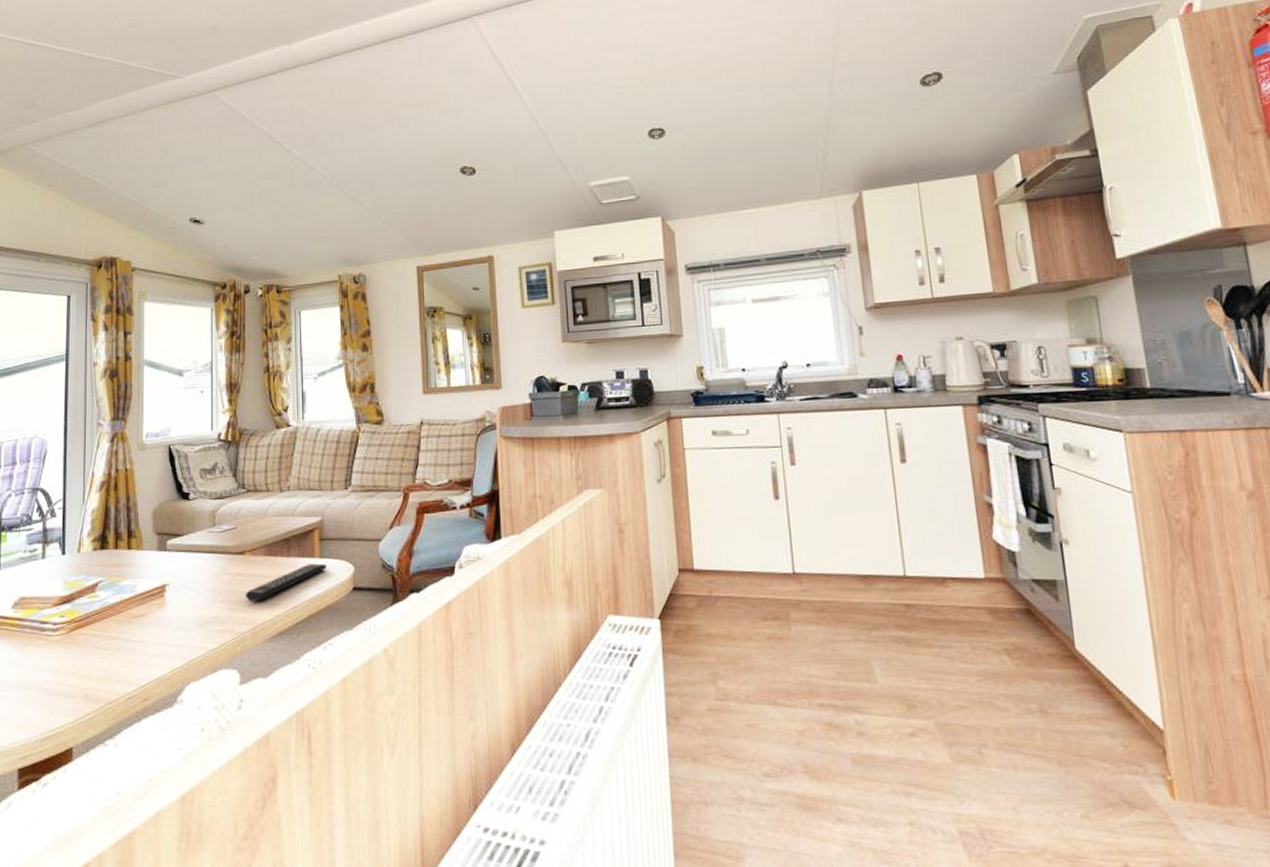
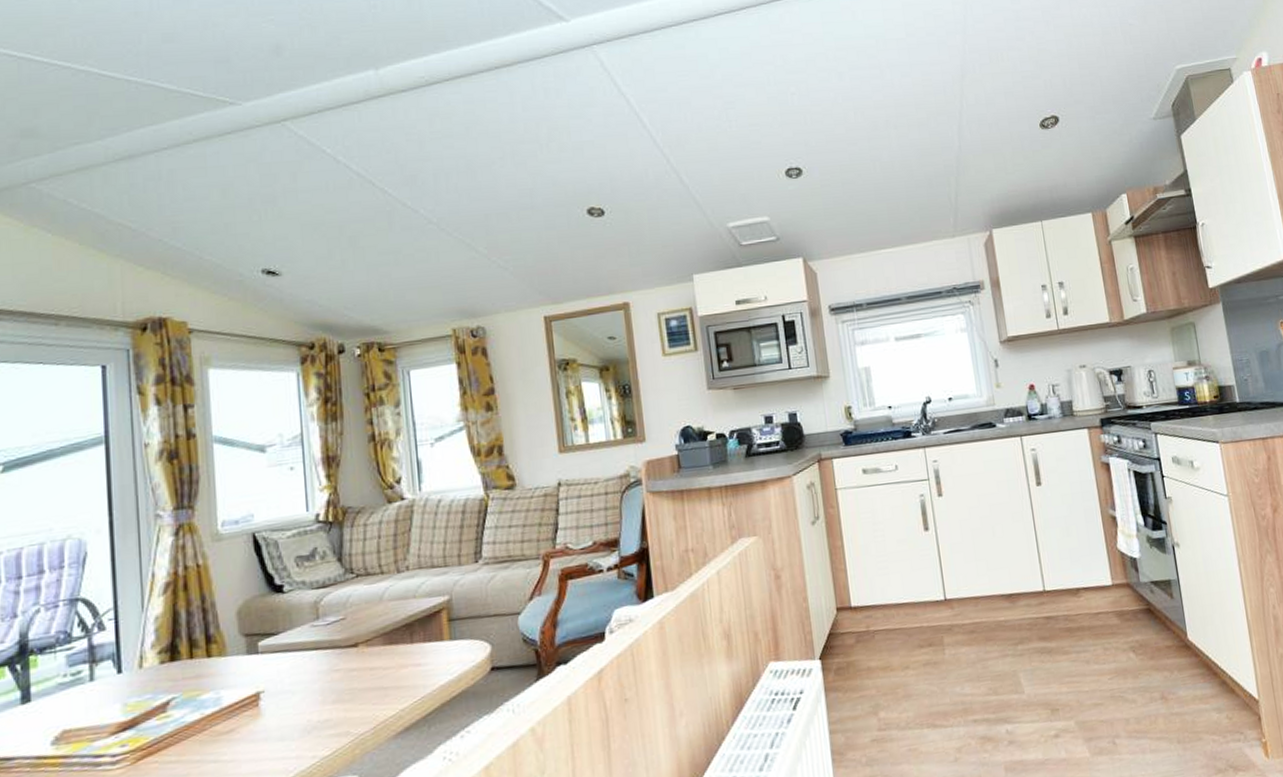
remote control: present [245,563,326,602] -> none [361,646,458,698]

